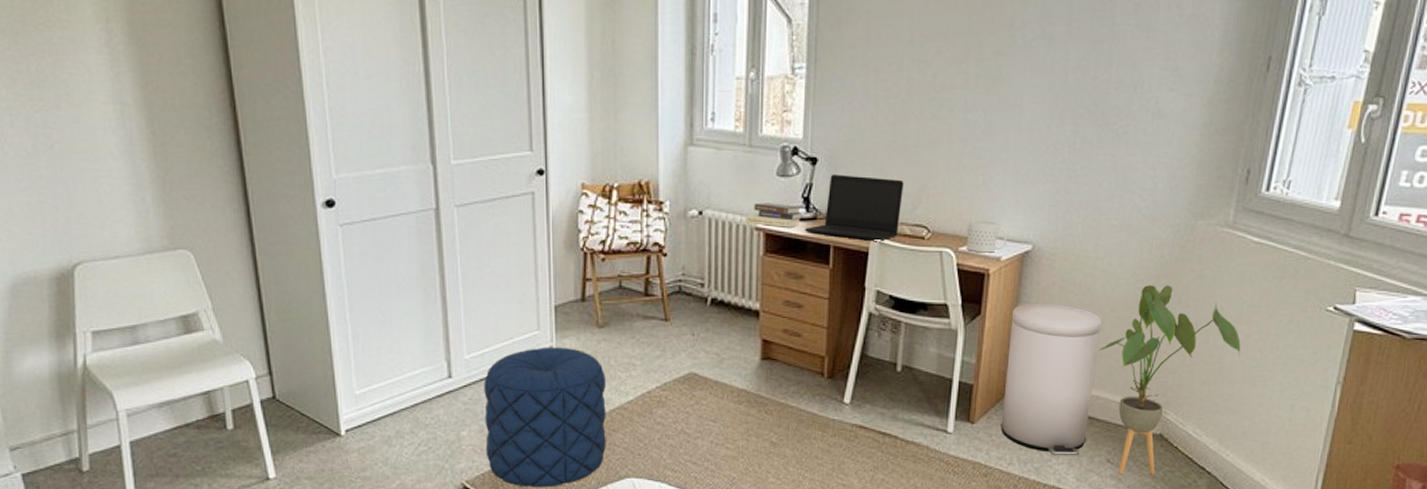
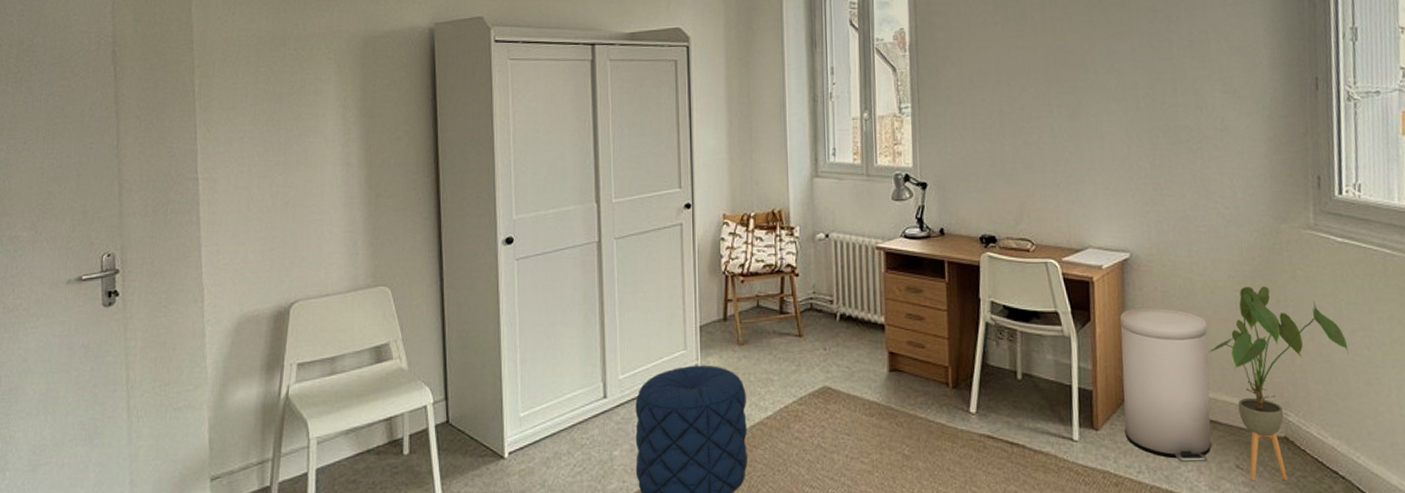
books: present [745,203,801,228] -> none [867,224,917,246]
laptop: present [805,174,904,241] -> none [921,196,1006,255]
mug: present [966,220,1008,253] -> none [1068,232,1106,262]

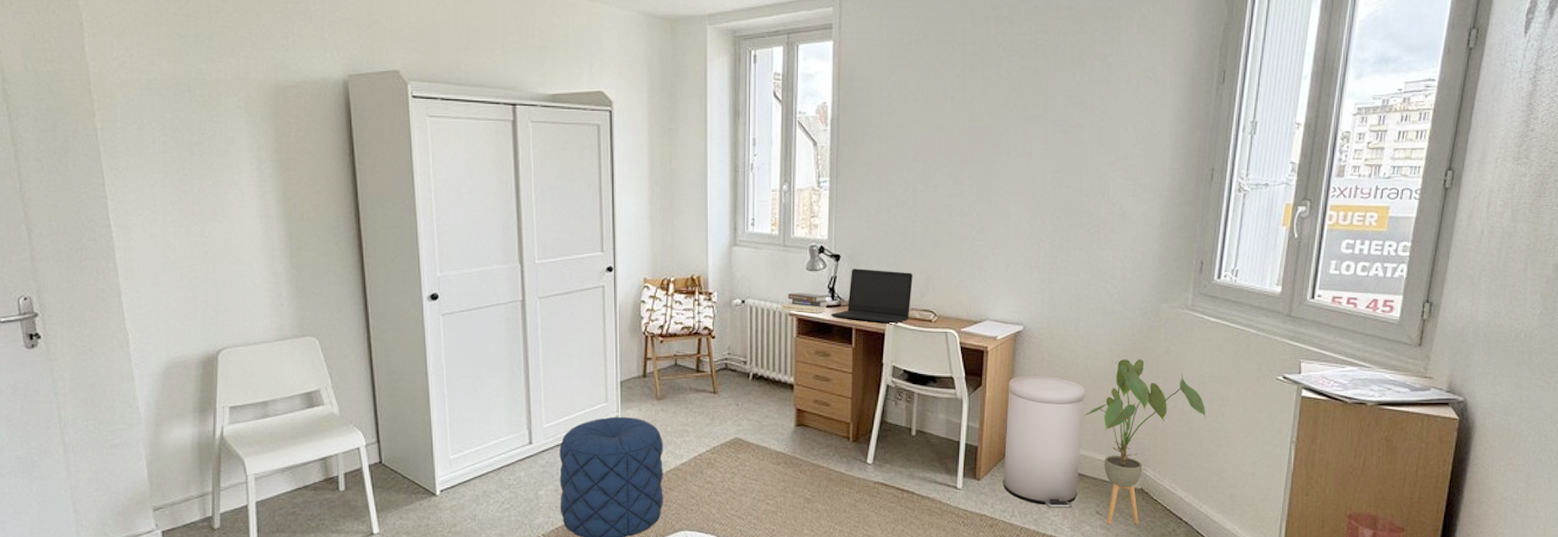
books: none [867,224,917,246] -> present [781,293,828,313]
laptop: none [921,196,1006,255] -> present [831,269,913,324]

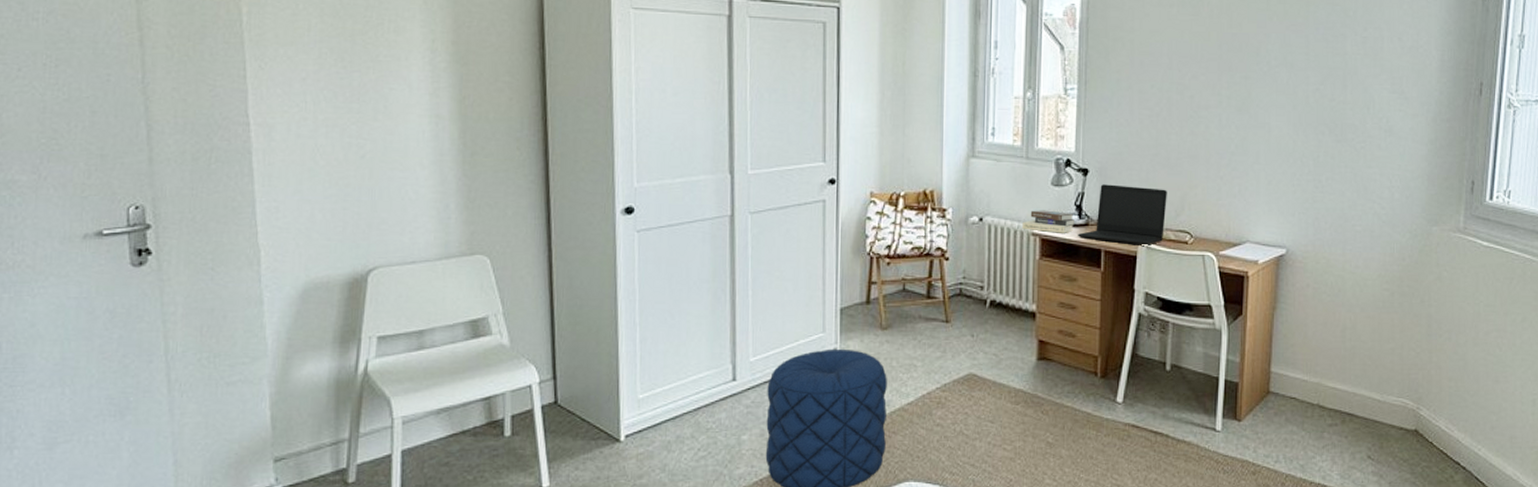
pedal bin: present [1003,375,1086,509] -> none [1266,303,1354,453]
house plant: present [1084,359,1206,525] -> none [1352,286,1482,471]

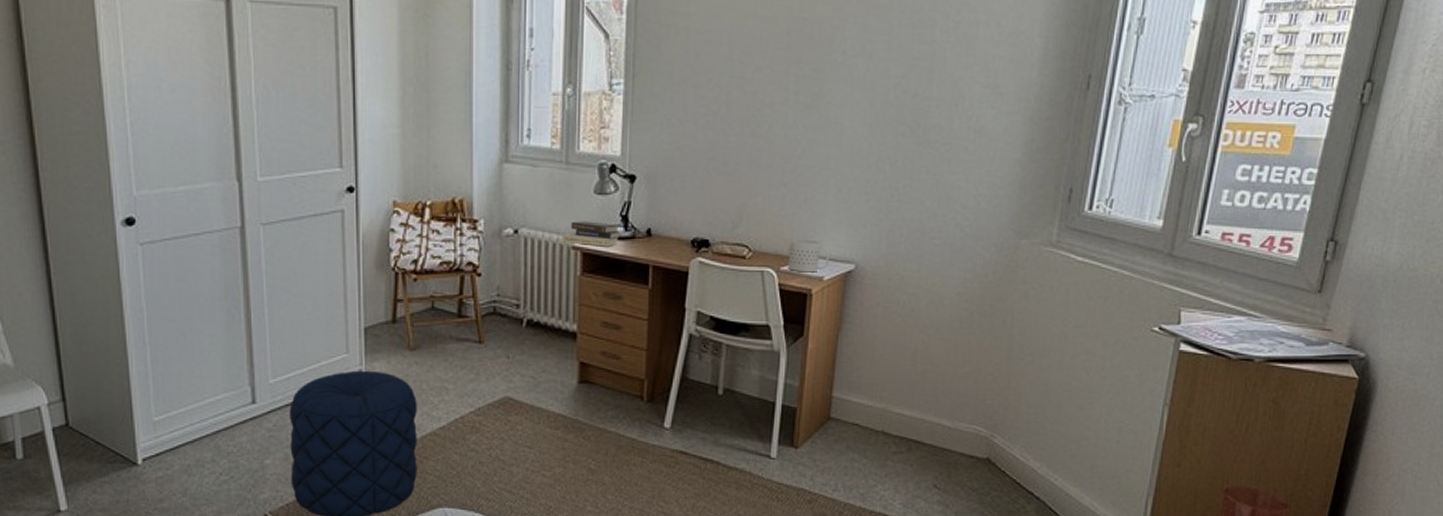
laptop: present [1078,184,1167,246] -> none [623,192,724,260]
mug: none [1226,226,1264,257] -> present [787,239,830,273]

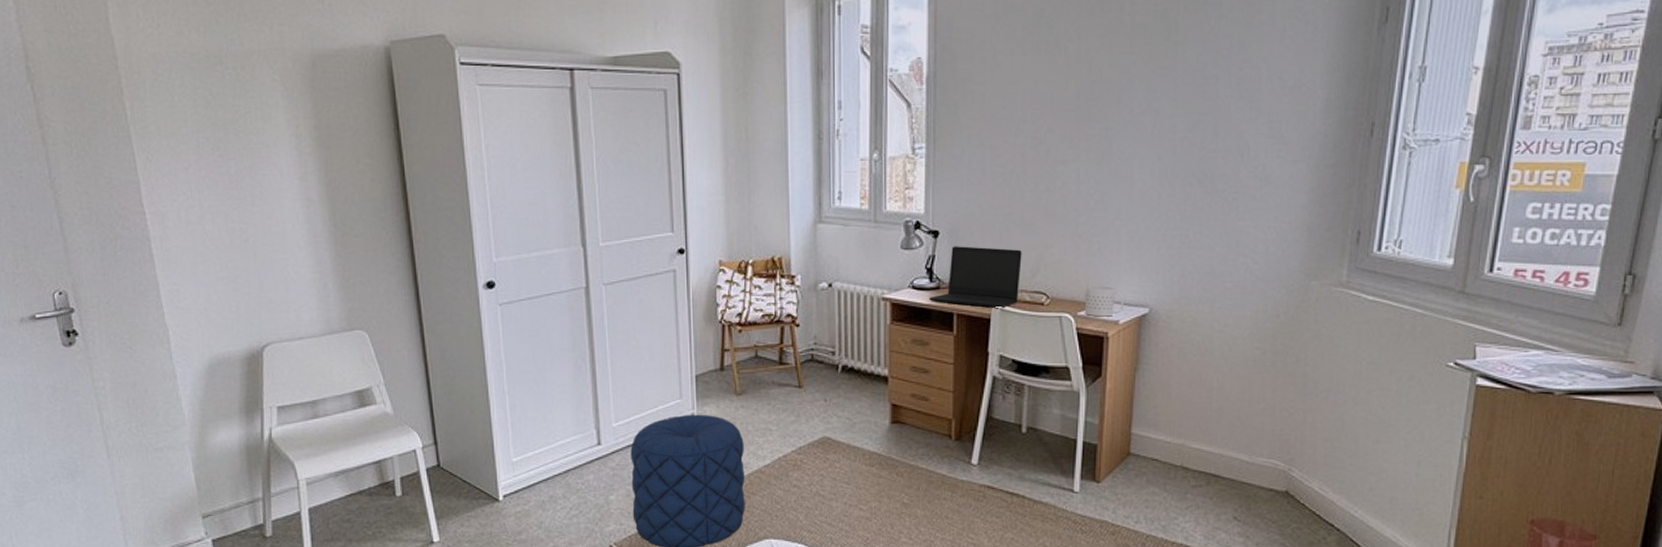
books: present [562,221,620,247] -> none [872,274,925,297]
laptop: none [623,192,724,260] -> present [929,246,1022,308]

